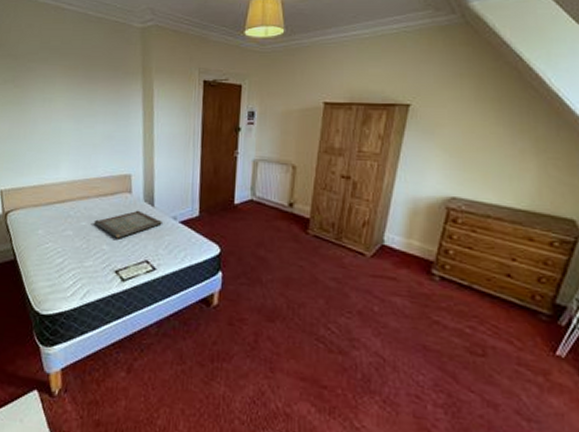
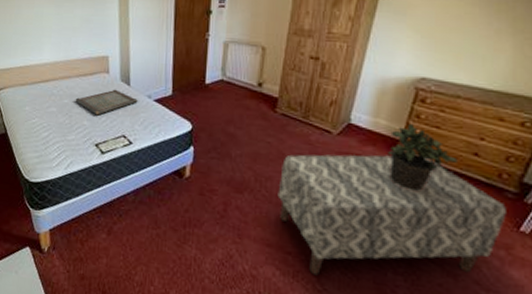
bench: none [311,277,542,411] -> present [277,154,506,276]
potted plant: none [421,244,492,315] -> present [386,123,459,191]

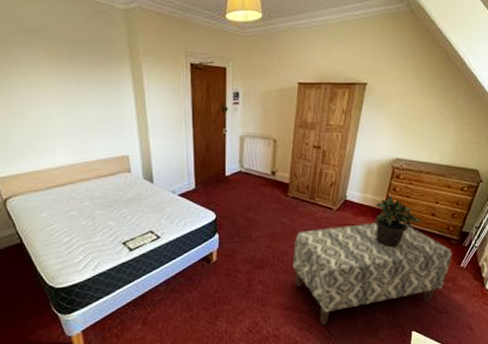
serving tray: present [75,89,138,116] -> none [97,187,162,215]

